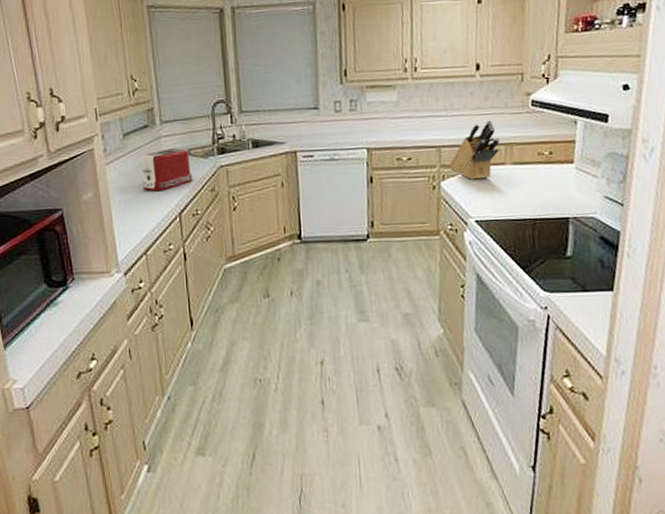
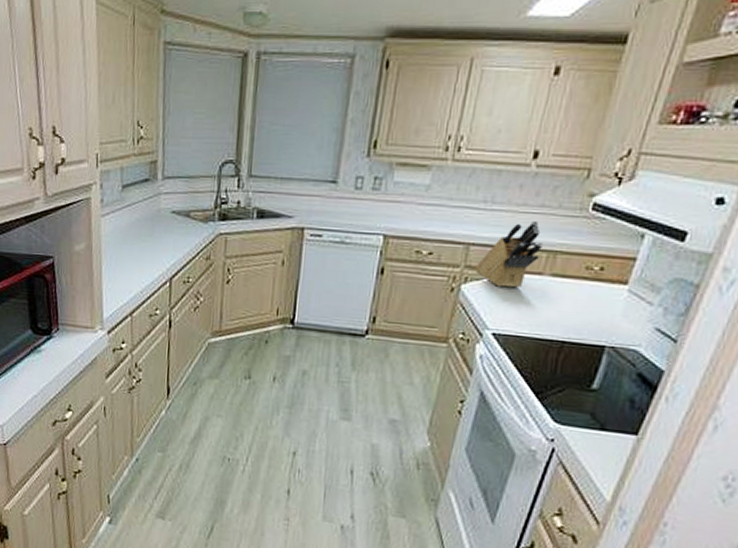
toaster: present [141,148,194,192] -> none [136,208,189,253]

